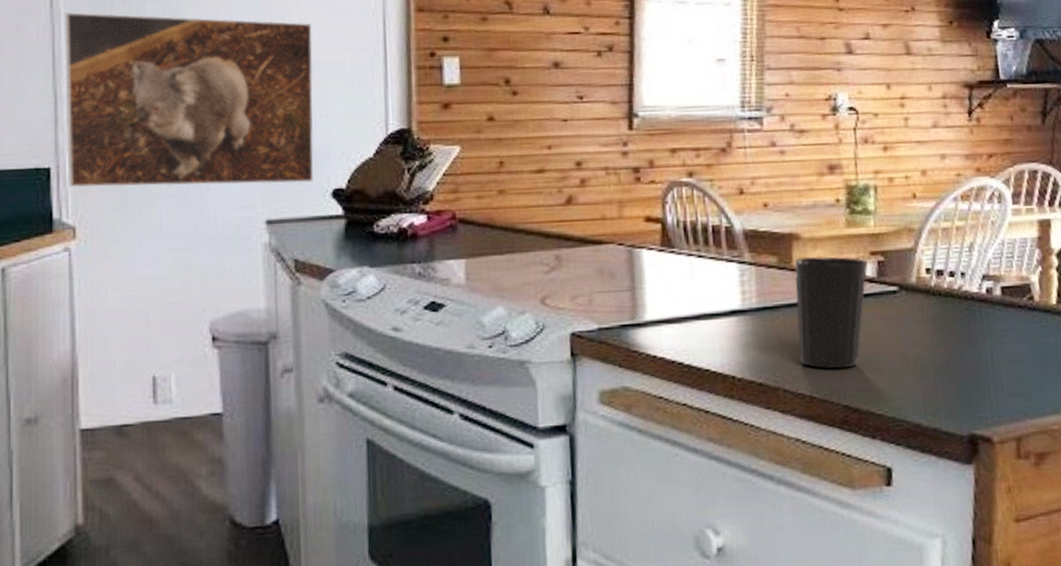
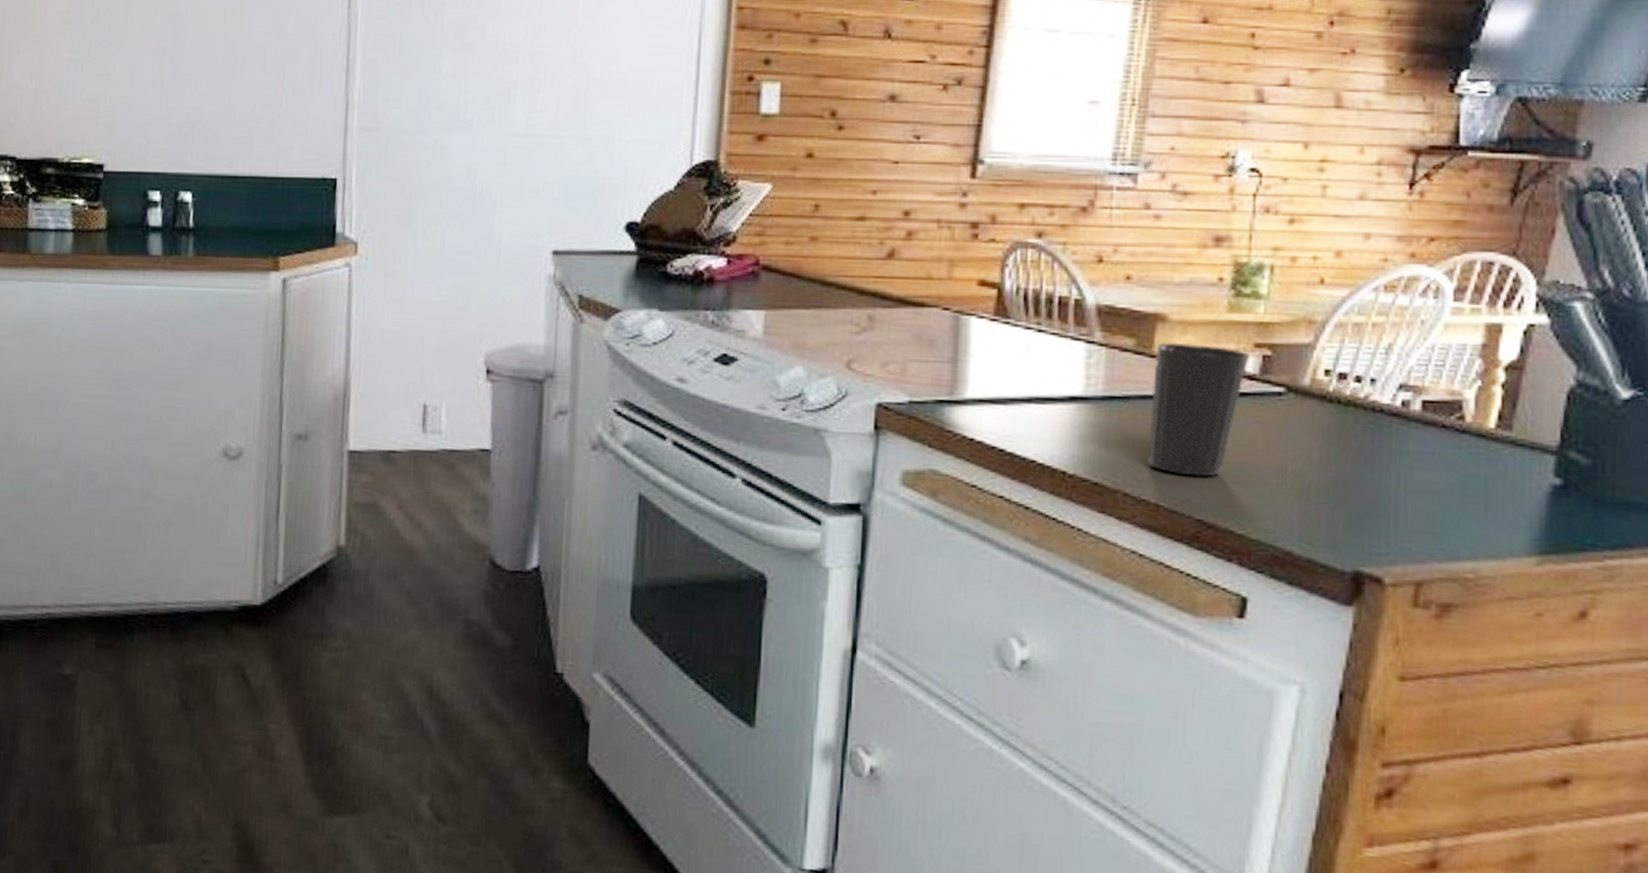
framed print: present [64,11,314,187] -> none [353,13,620,213]

